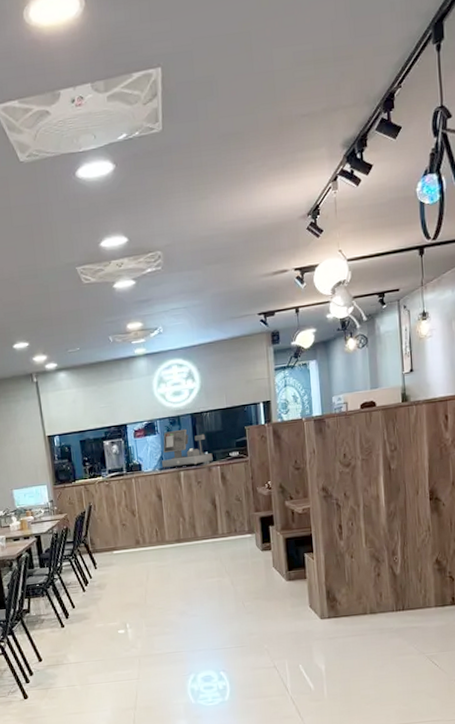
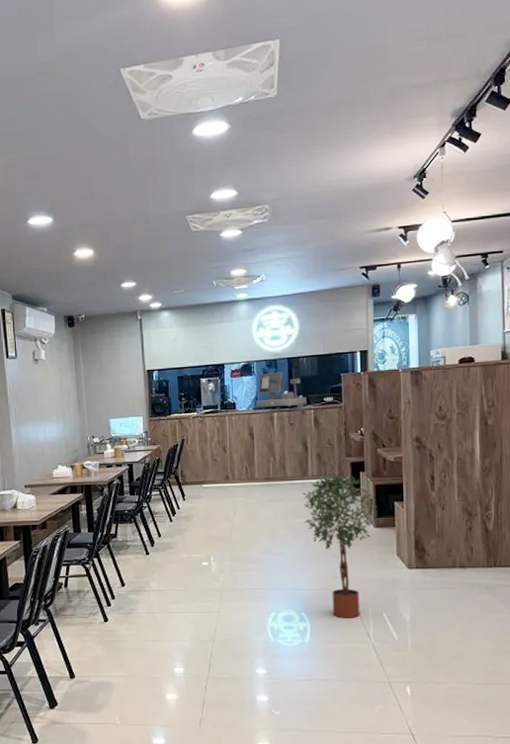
potted tree: none [214,531,290,674] -> present [303,475,379,618]

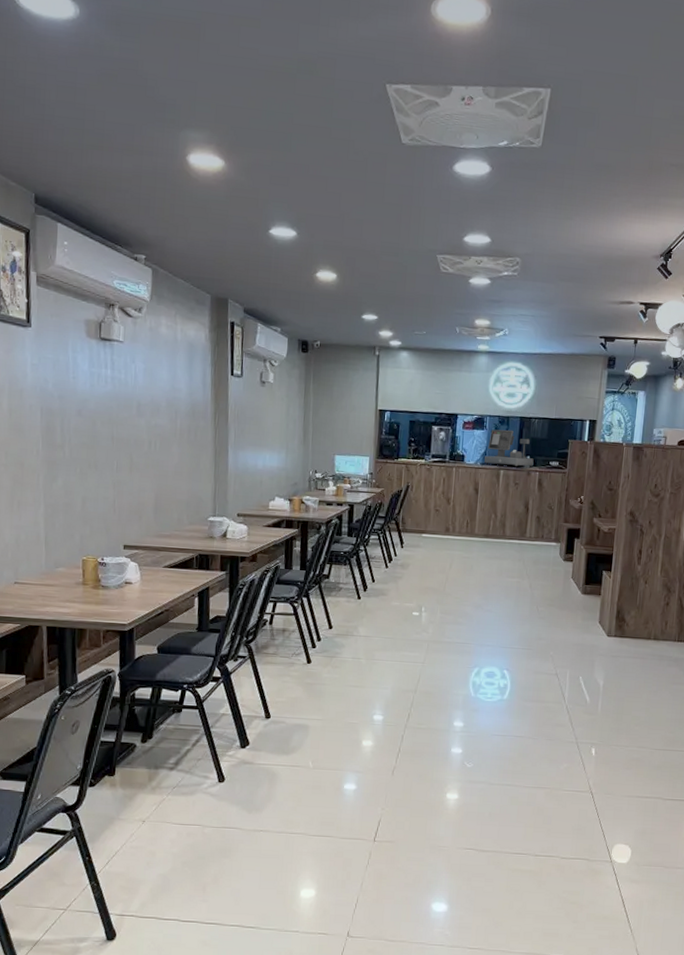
potted tree: present [303,475,379,618] -> none [516,539,587,679]

